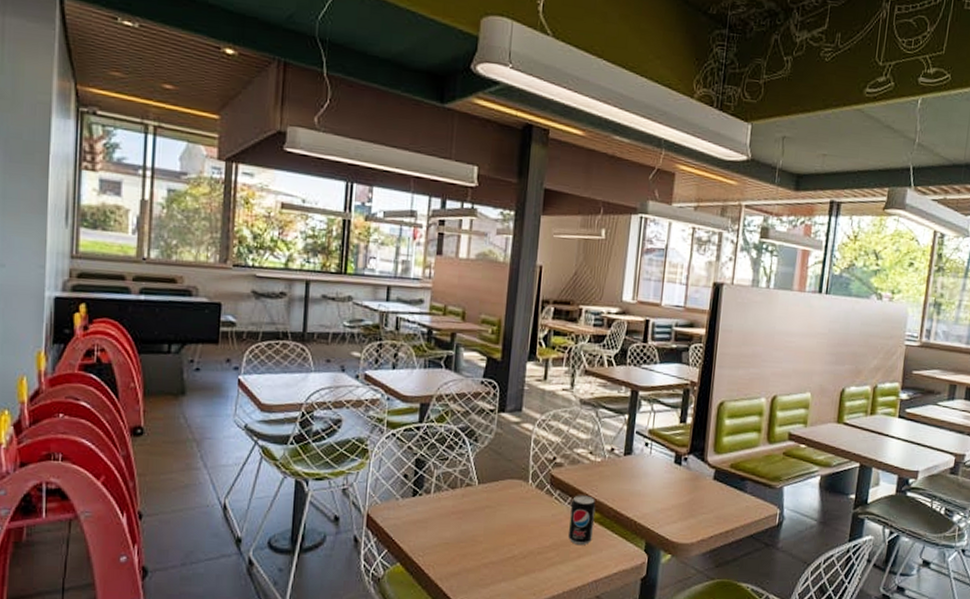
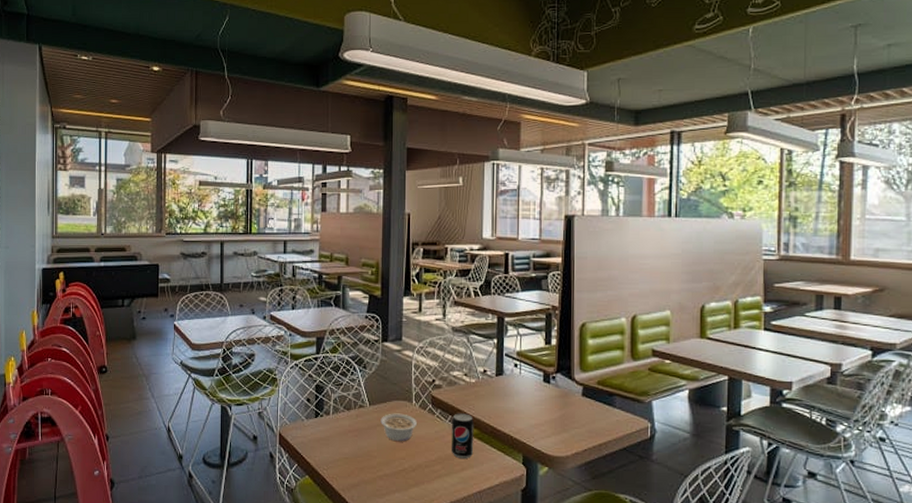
legume: none [490,493,533,526] -> present [380,413,418,442]

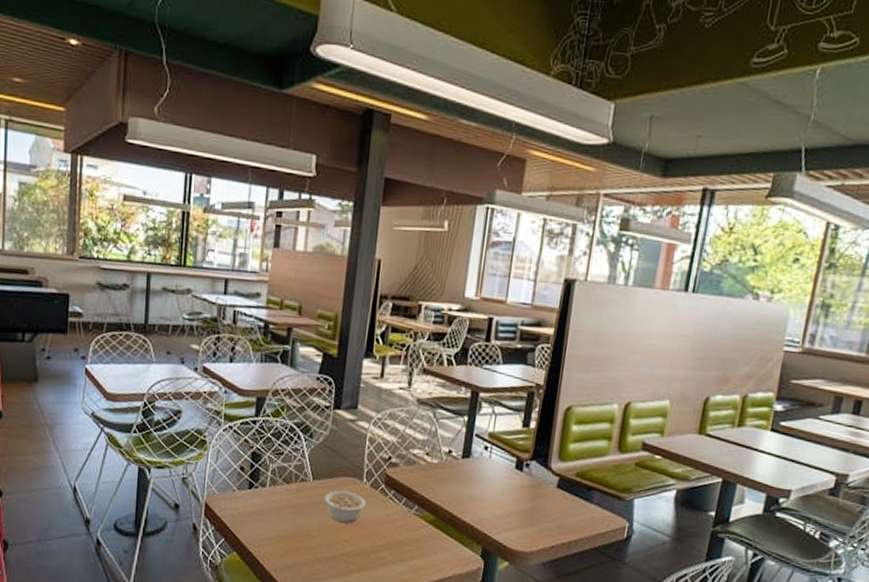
beverage can: present [451,413,474,459] -> none [401,496,432,547]

